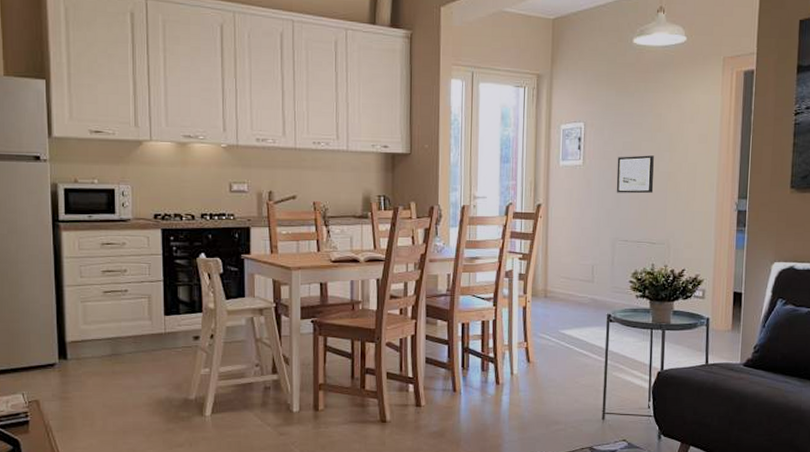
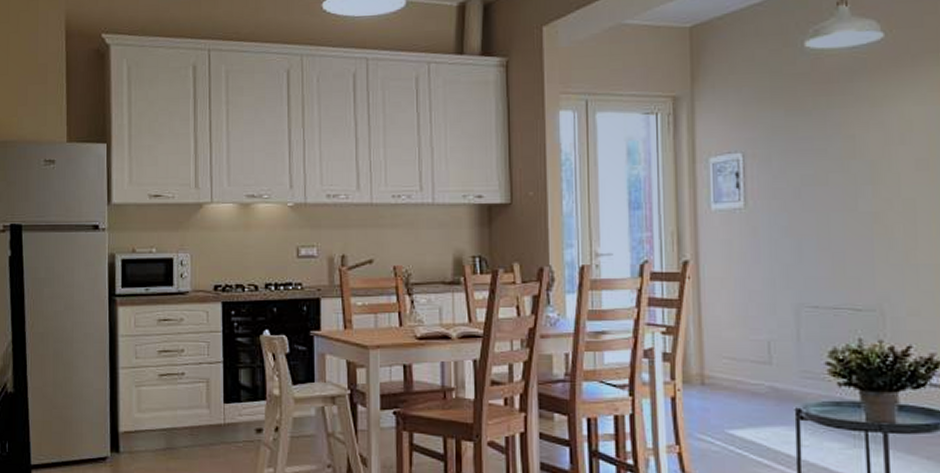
wall art: present [616,155,654,194] -> none [794,191,852,243]

